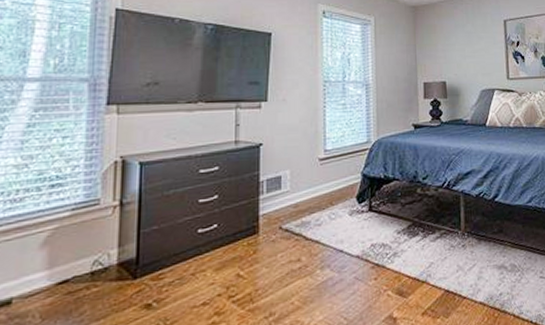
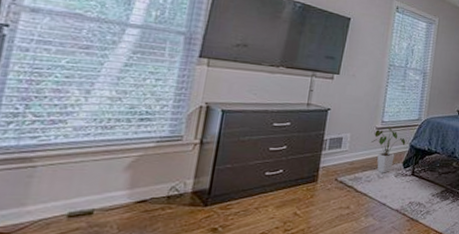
house plant: none [315,156,356,213] -> present [371,127,406,173]

